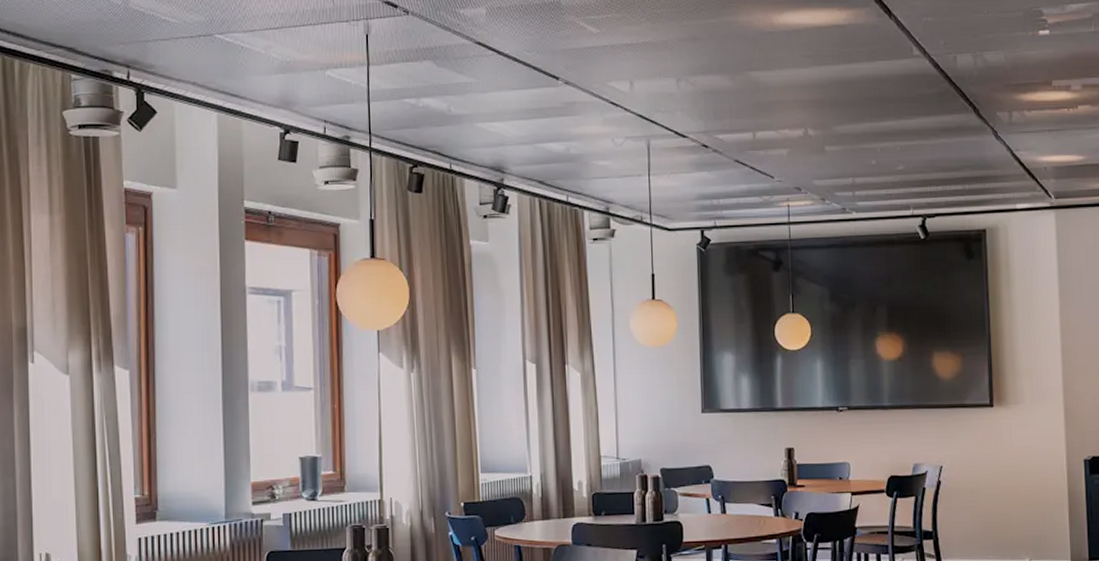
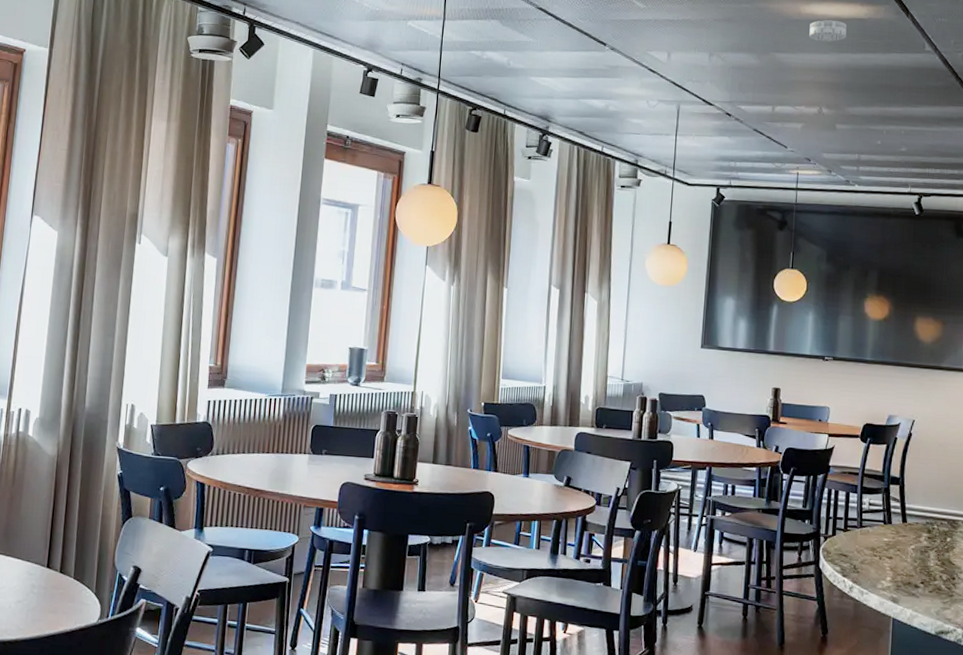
smoke detector: none [785,29,826,54] -> present [809,19,847,42]

